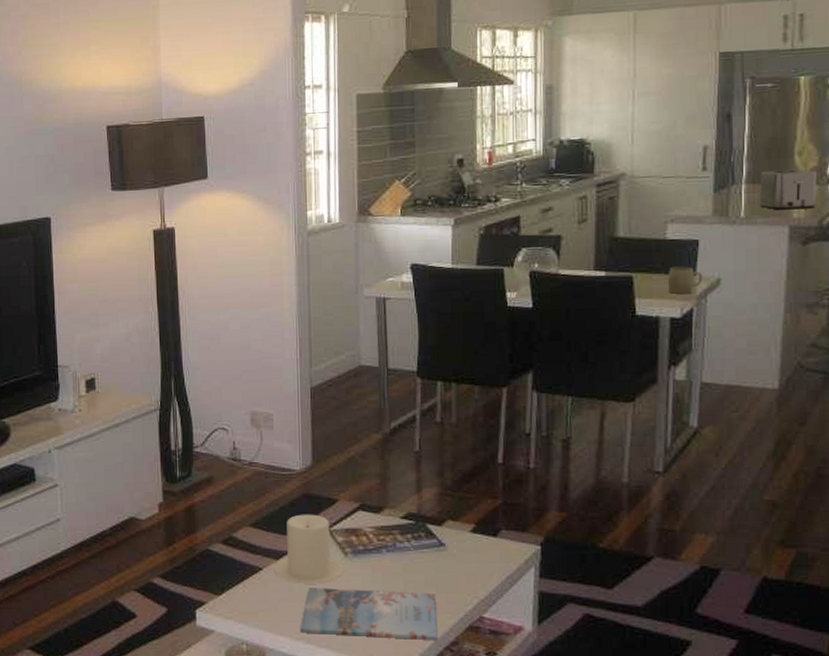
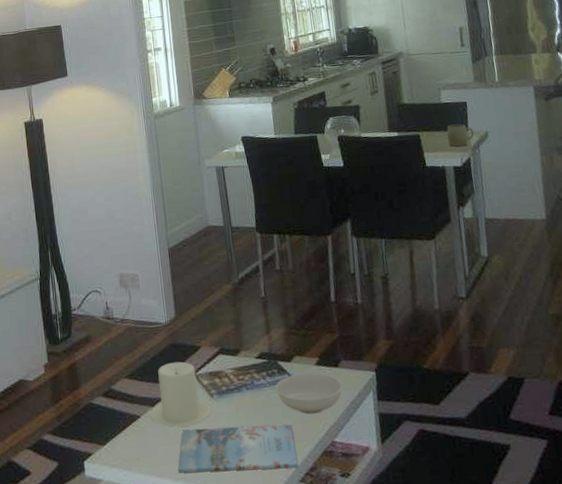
bowl: none [420,540,500,585] -> present [275,372,343,414]
toaster: present [760,169,817,210] -> none [505,41,551,75]

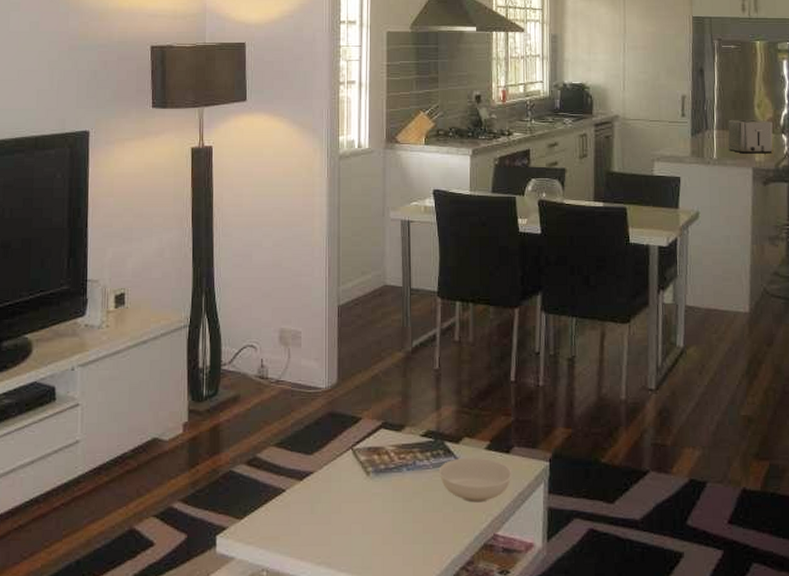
candle: present [150,361,212,427] -> none [297,433,365,505]
magazine: present [178,423,299,473] -> none [321,508,455,560]
mug: present [447,124,474,147] -> none [655,200,685,224]
toaster: none [505,41,551,75] -> present [728,119,773,154]

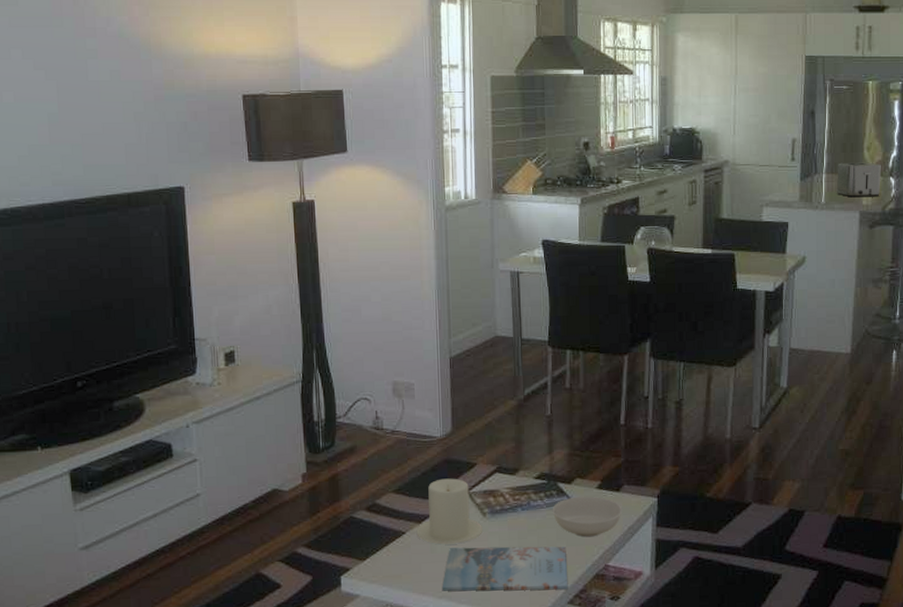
candle: none [297,433,365,505] -> present [416,478,482,545]
magazine: none [321,508,455,560] -> present [442,546,568,591]

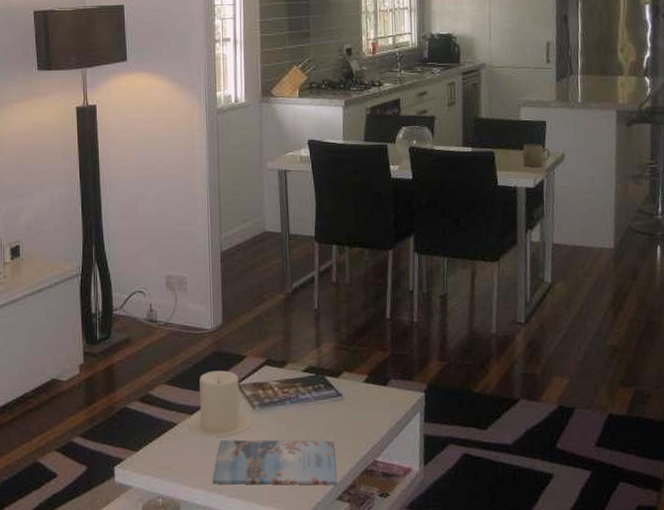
bowl: present [552,496,622,538] -> none [320,390,390,432]
mug: none [763,245,792,270] -> present [522,143,551,167]
toaster: present [837,162,881,198] -> none [592,63,636,97]

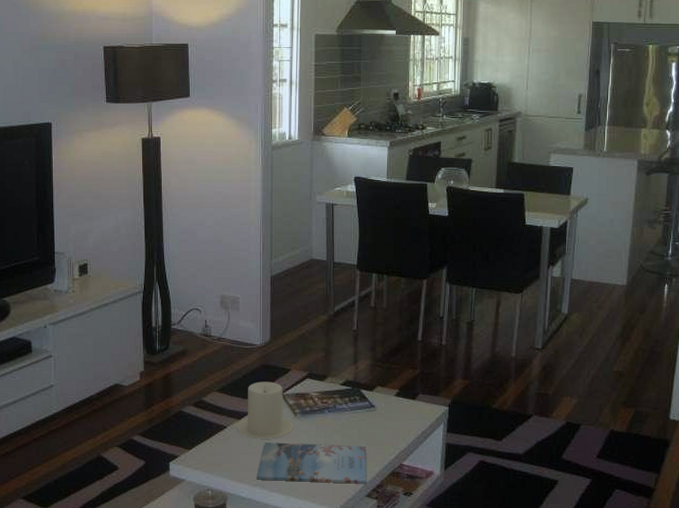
mug: present [522,143,551,167] -> none [549,187,576,209]

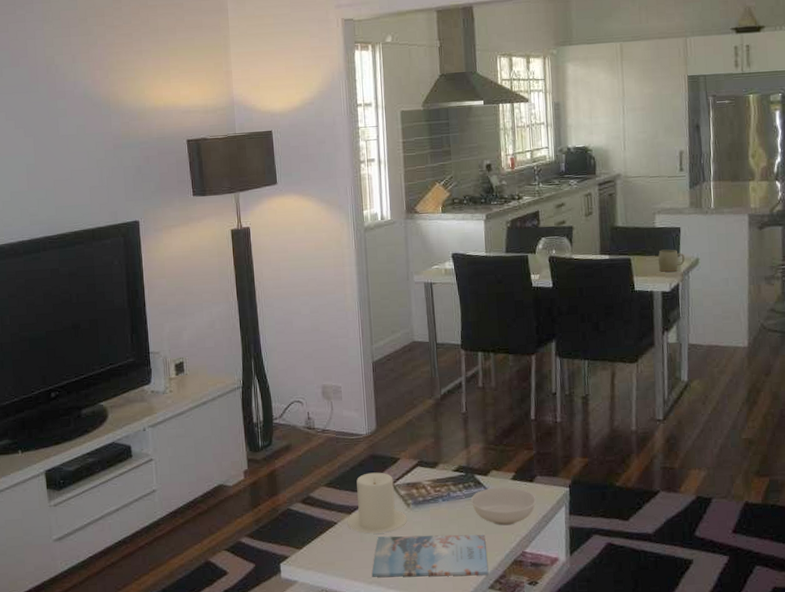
bowl: none [355,402,417,439] -> present [470,486,537,526]
mug: none [549,187,576,209] -> present [658,249,685,272]

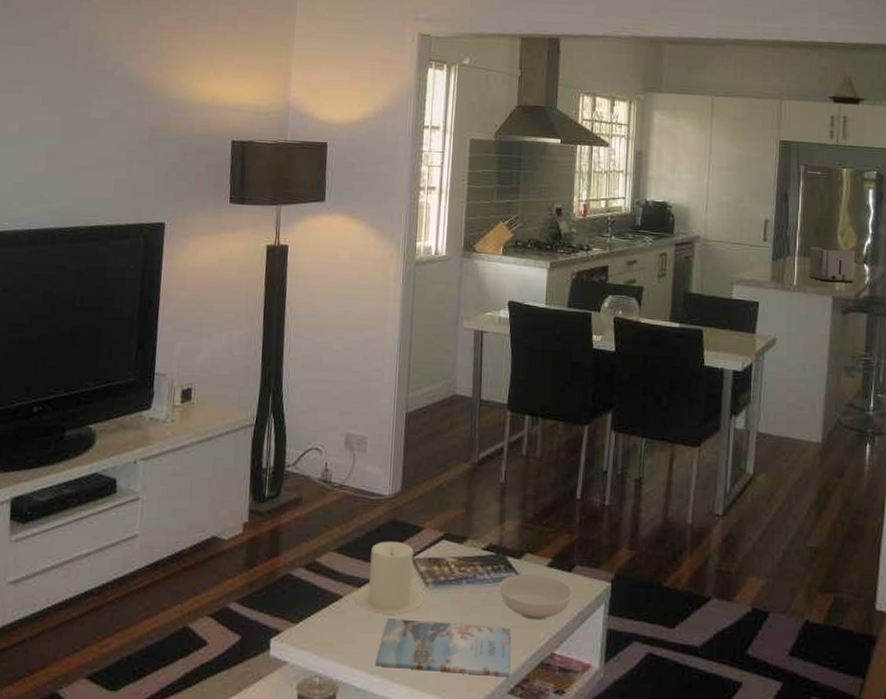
mug: present [658,249,685,272] -> none [731,324,762,349]
toaster: none [724,168,767,202] -> present [809,246,855,283]

